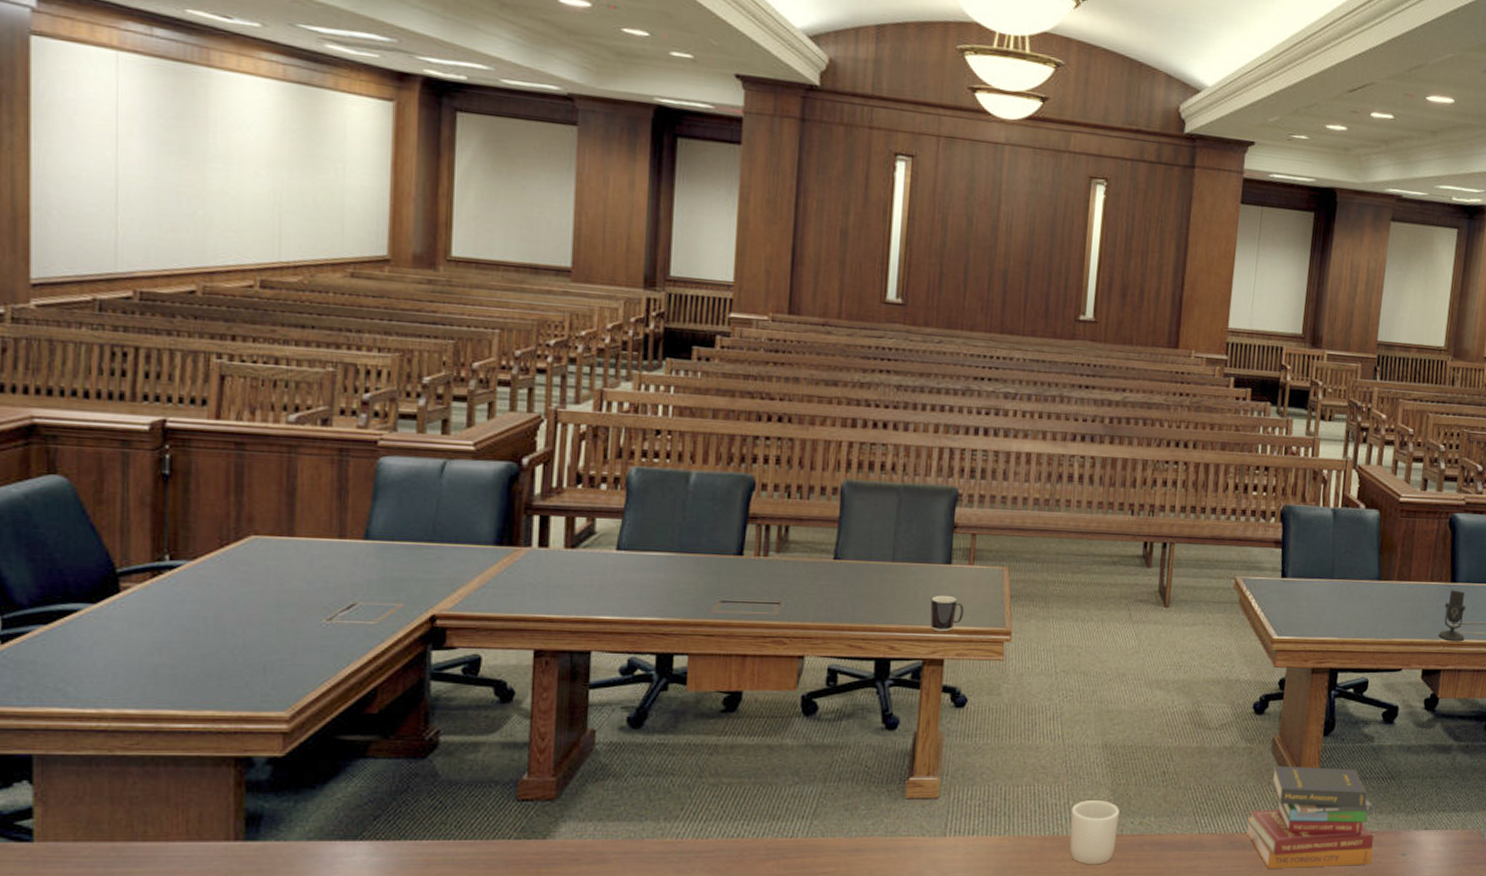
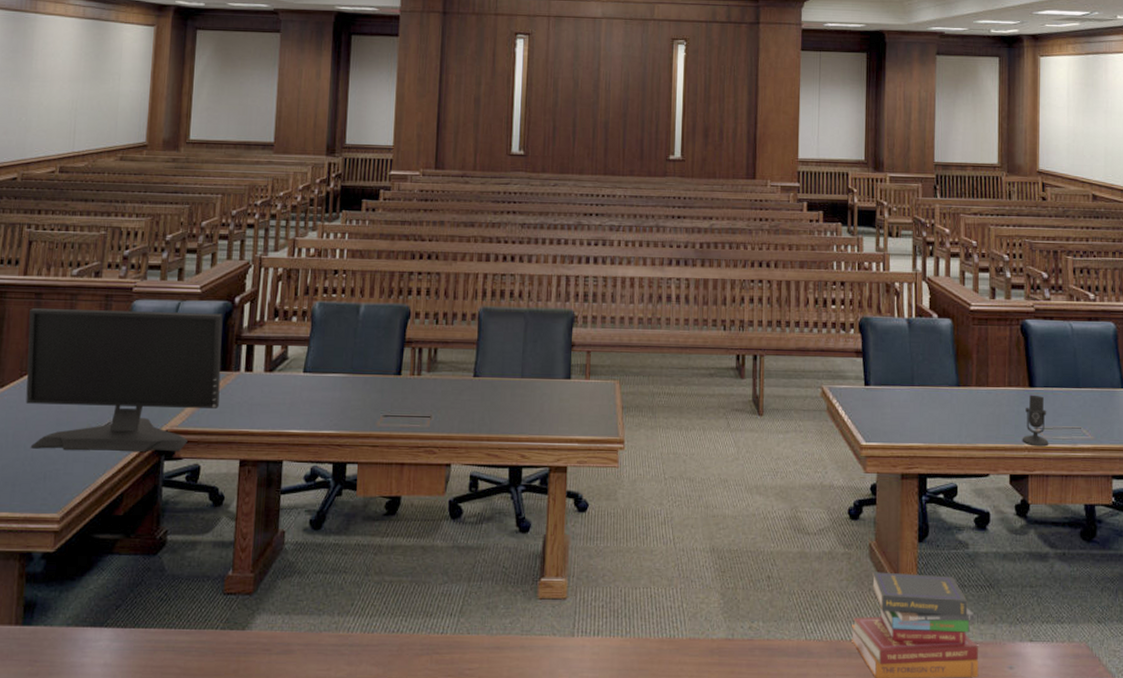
computer monitor: none [227,462,506,641] -> present [25,308,223,453]
mug: present [930,595,964,632] -> none [554,407,582,441]
mug: present [1069,800,1120,864] -> none [685,604,730,668]

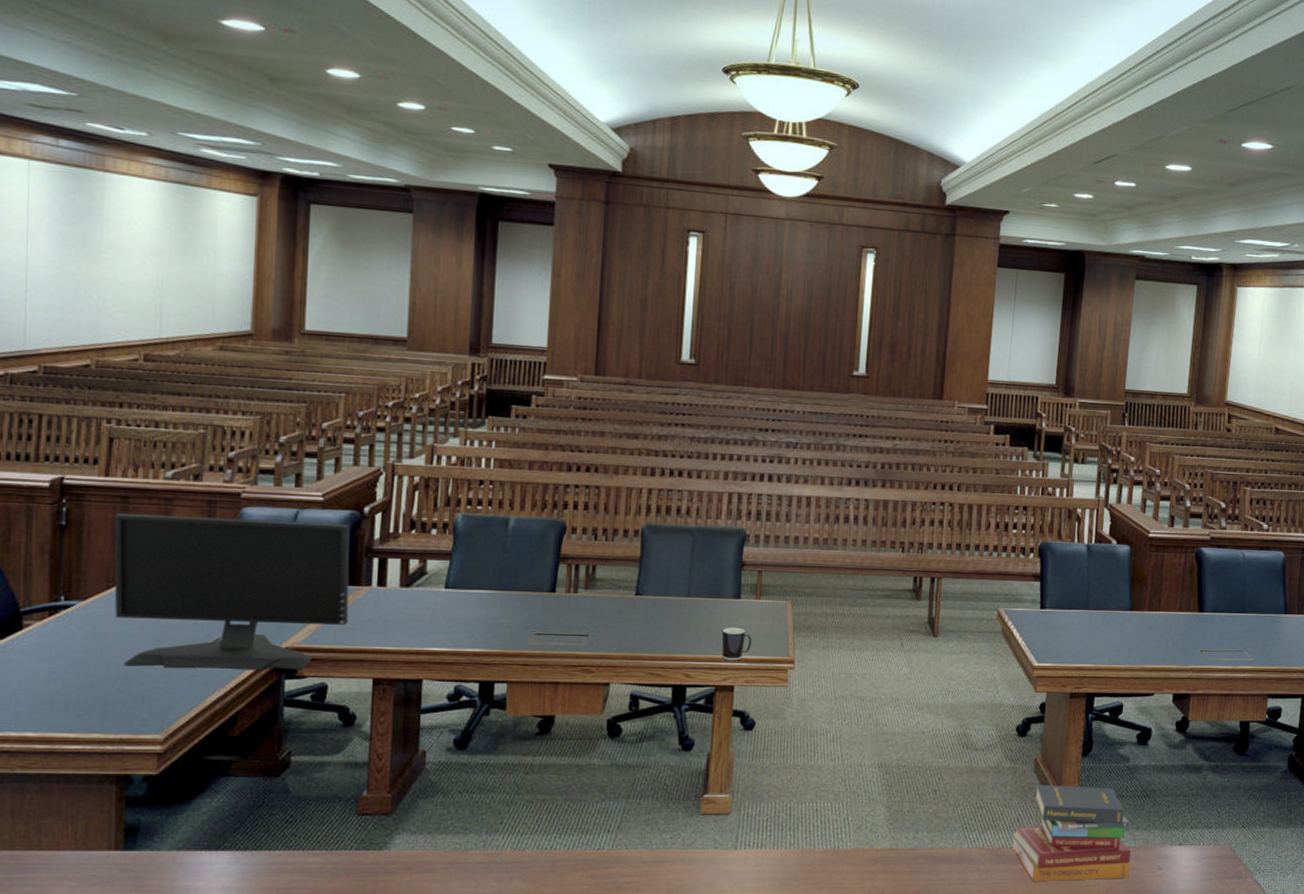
mug: none [554,407,582,441] -> present [721,627,752,661]
microphone: present [1022,394,1049,447] -> none [1187,619,1213,668]

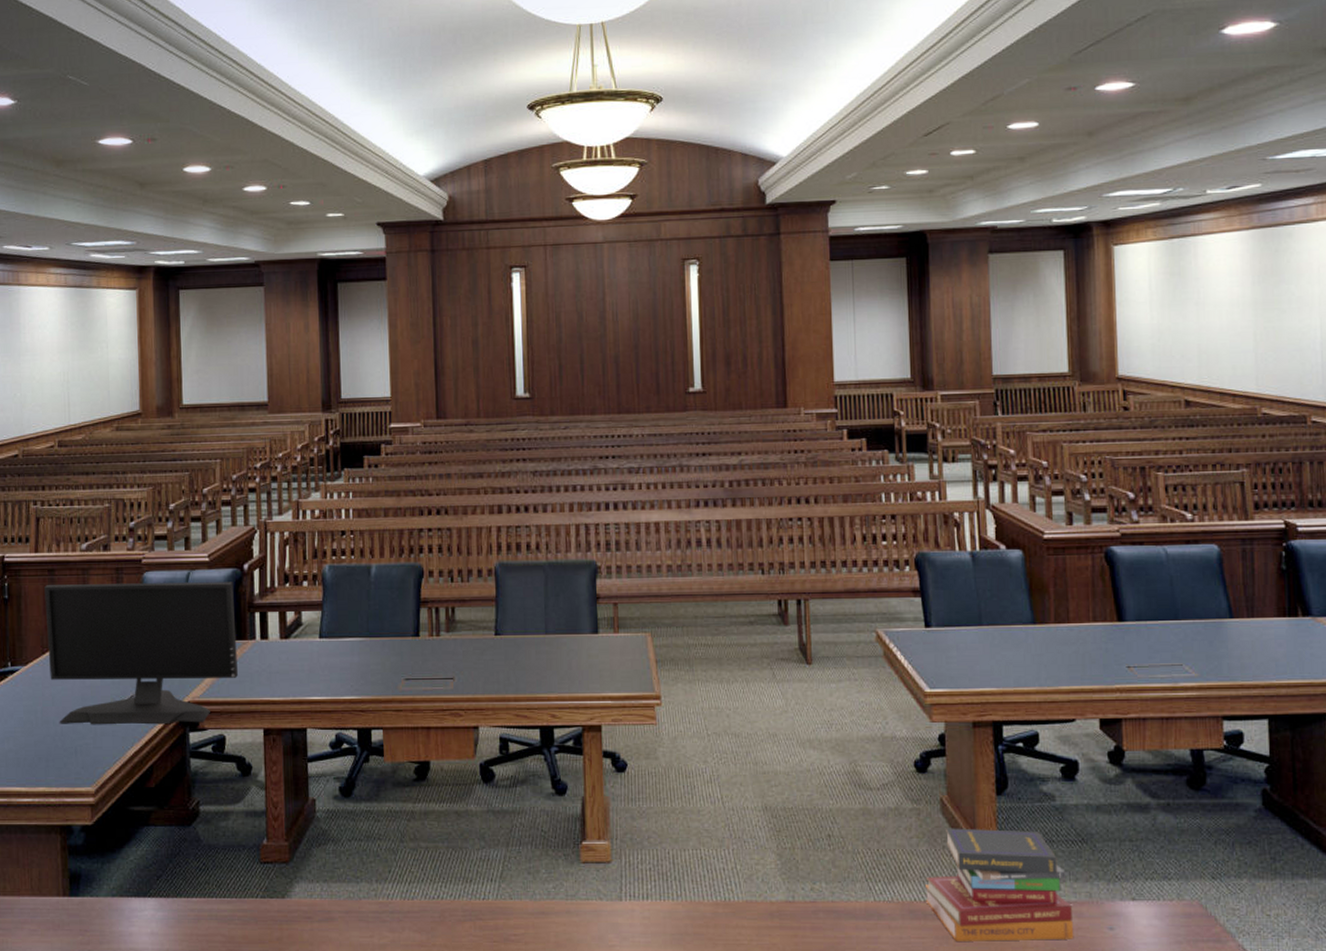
mug: present [721,627,752,661] -> none [583,663,614,699]

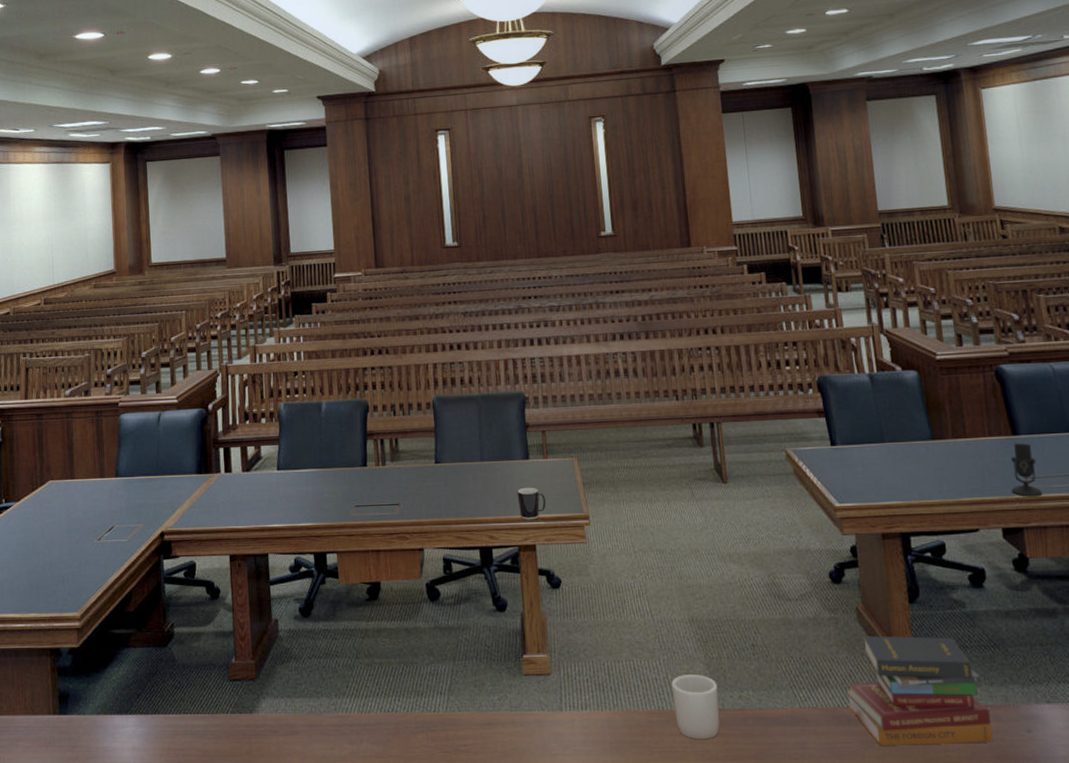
computer monitor: present [44,582,238,725] -> none [33,421,205,555]
mug: none [583,663,614,699] -> present [517,487,546,520]
mug: none [740,865,790,932] -> present [671,674,720,739]
microphone: none [1112,629,1145,687] -> present [1011,443,1043,497]

